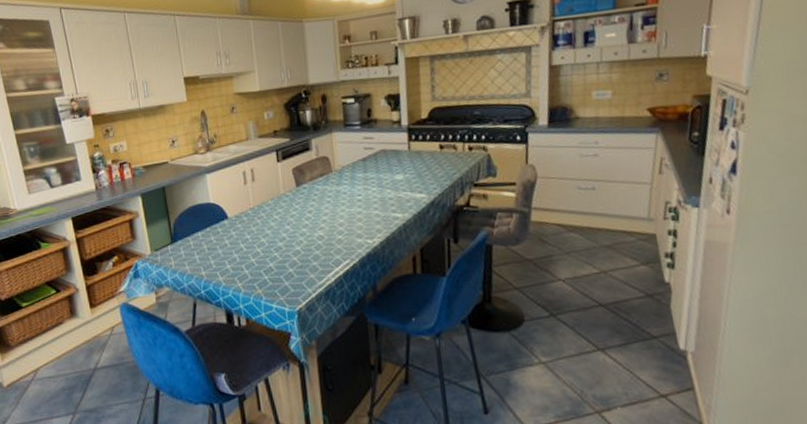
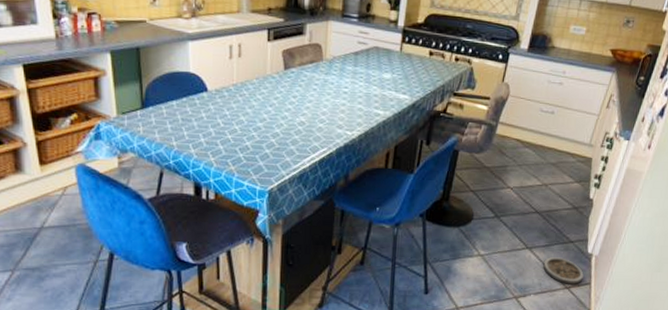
pet bowl: none [624,357,682,392] -> present [543,256,584,285]

